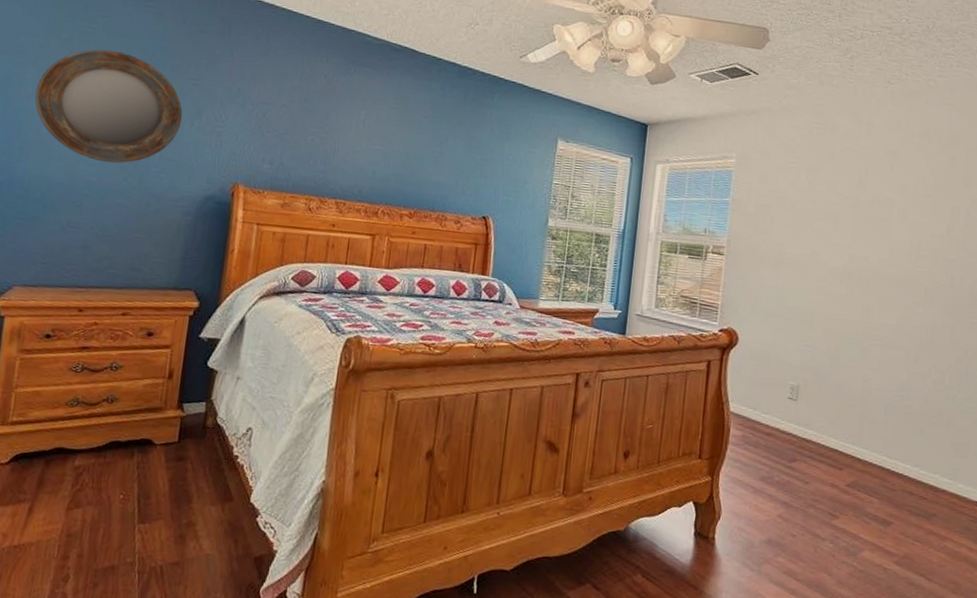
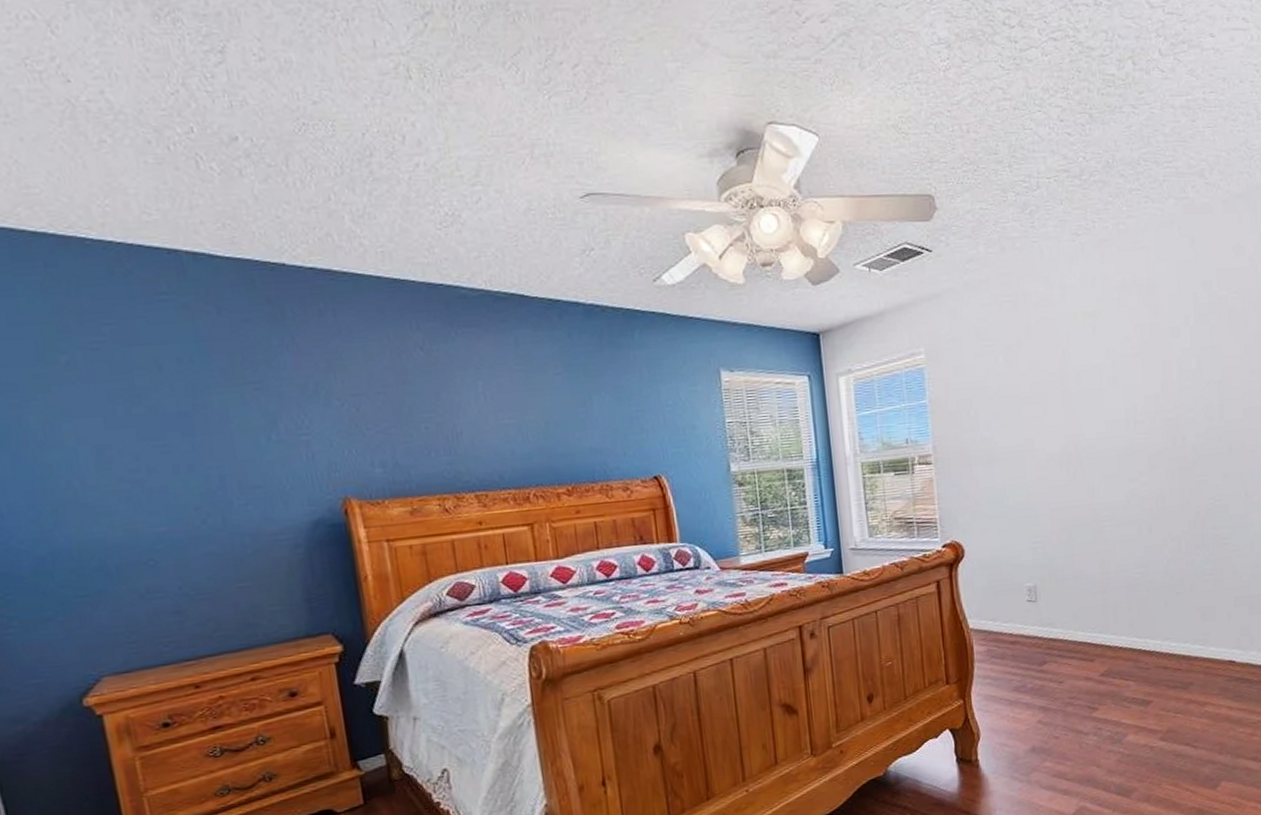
home mirror: present [35,49,183,164] -> none [47,365,255,507]

